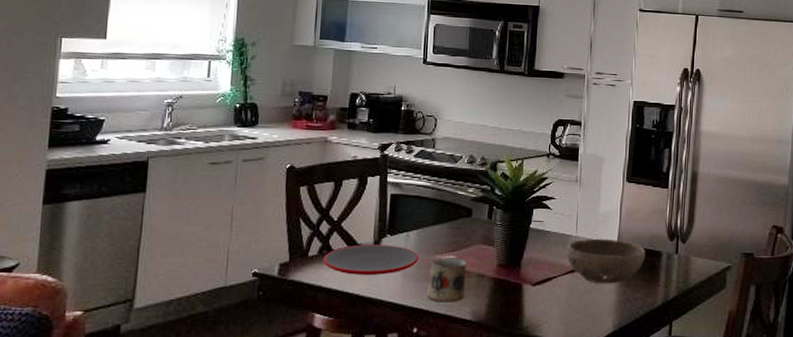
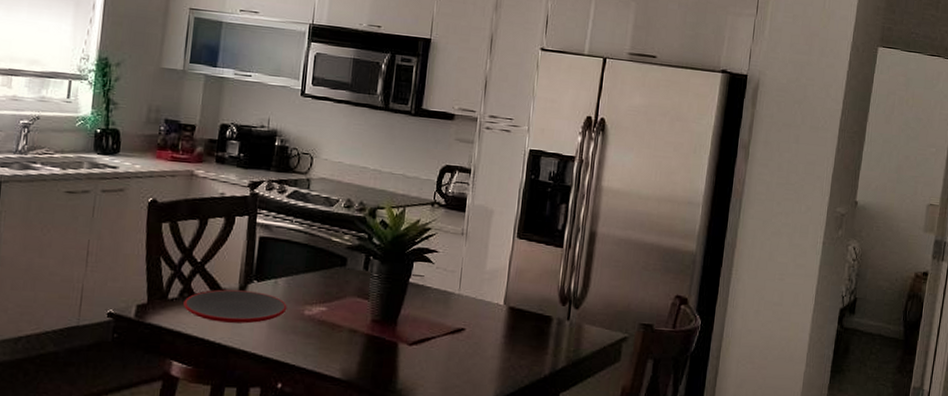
mug: present [427,258,467,302] -> none [294,309,339,358]
bowl: present [566,238,646,284] -> none [447,298,535,349]

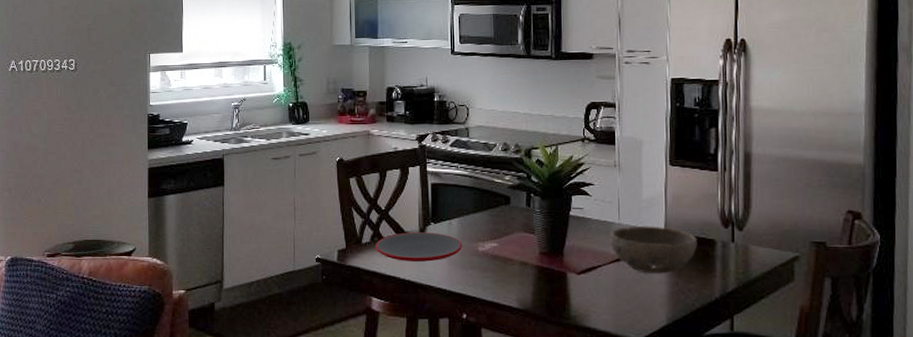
bowl: none [447,298,535,349] -> present [610,226,697,274]

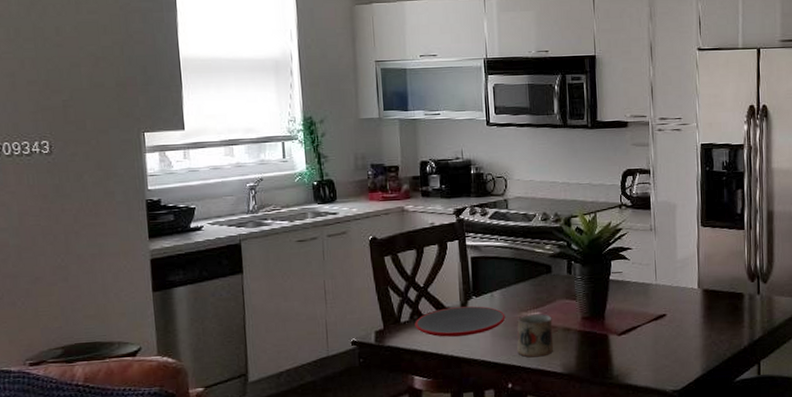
mug: none [473,245,510,290] -> present [517,314,554,358]
bowl: present [610,226,697,274] -> none [648,284,728,329]

